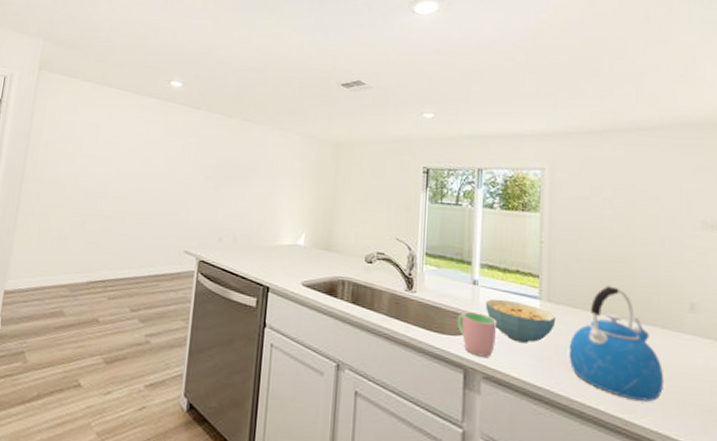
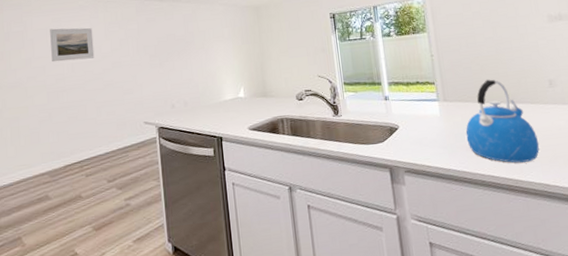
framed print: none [98,125,149,167] -> present [50,27,95,62]
cup: present [457,312,497,358] -> none [377,121,410,156]
cereal bowl: present [485,298,556,343] -> none [396,106,453,138]

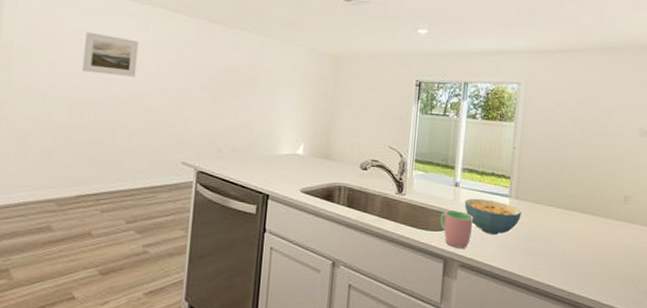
cup: none [377,121,410,156] -> present [440,210,474,248]
cereal bowl: none [396,106,453,138] -> present [464,198,522,235]
kettle: present [466,79,540,163] -> none [529,184,601,276]

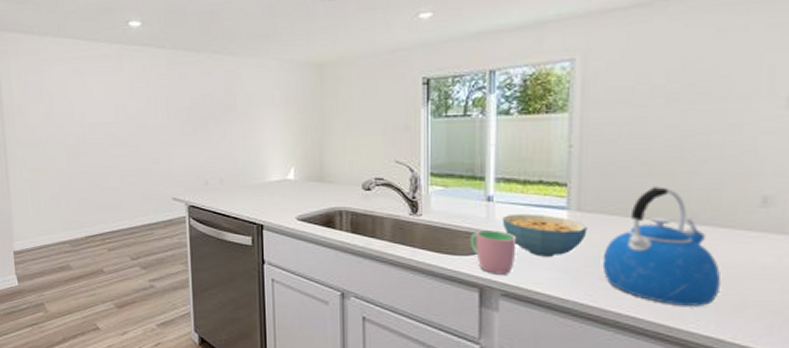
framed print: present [82,31,139,77] -> none [69,80,118,120]
kettle: none [529,184,601,276] -> present [602,187,722,306]

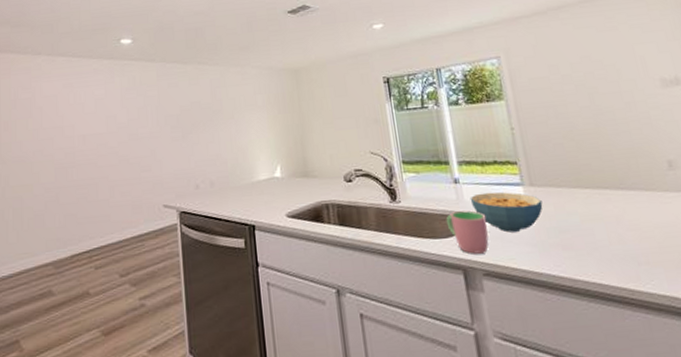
kettle: present [602,187,722,306] -> none [560,159,661,268]

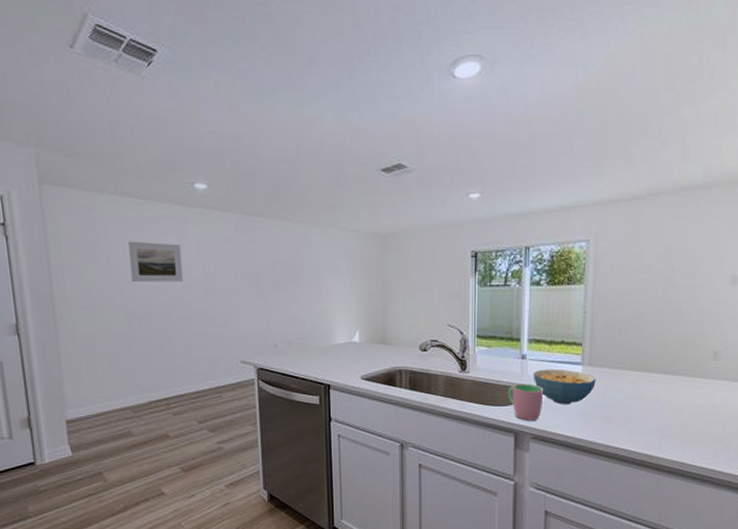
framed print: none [60,94,109,134] -> present [128,241,184,283]

